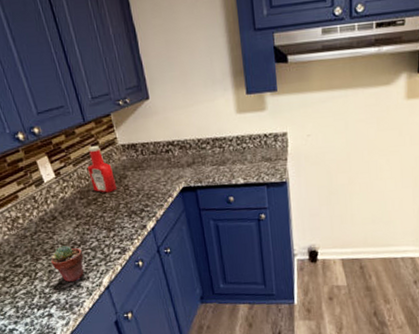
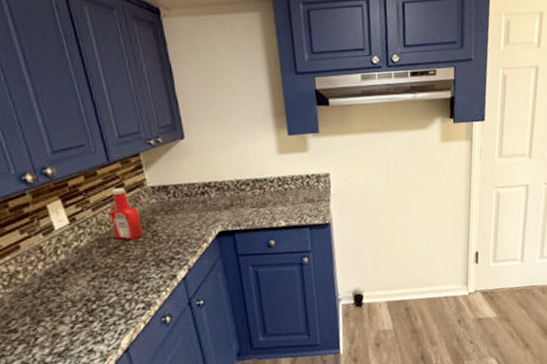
potted succulent: present [51,245,84,283] -> none [57,303,99,348]

